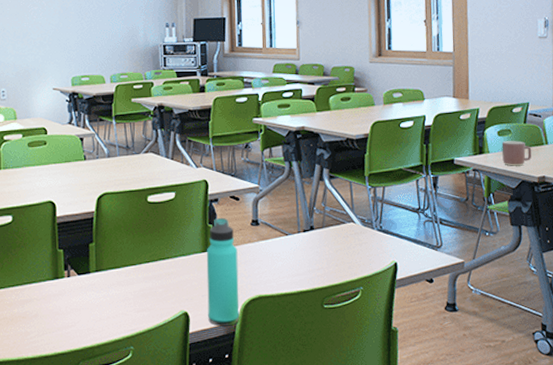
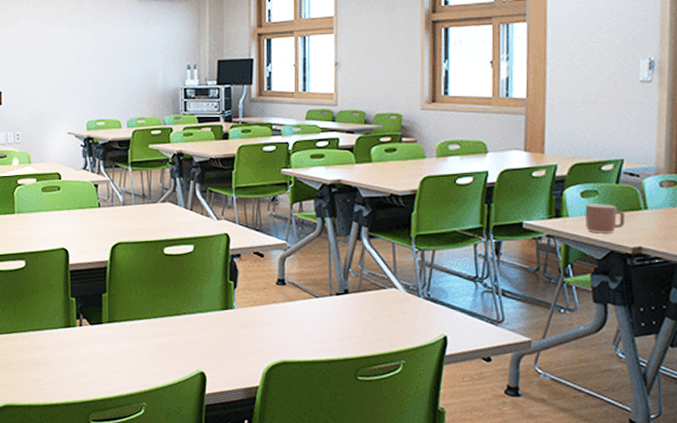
thermos bottle: present [206,217,239,327] -> none [226,274,261,391]

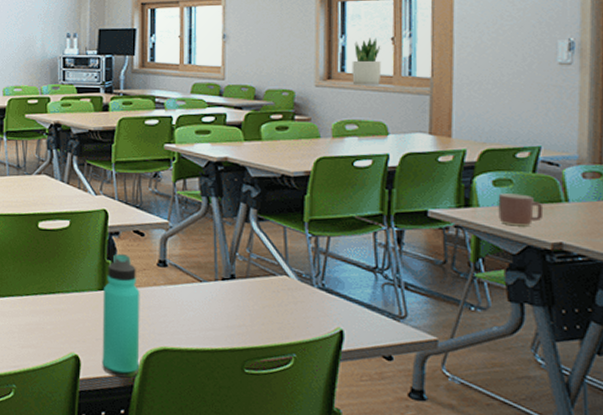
thermos bottle: none [226,274,261,391] -> present [102,253,140,378]
planter: none [454,62,481,107] -> present [352,38,382,86]

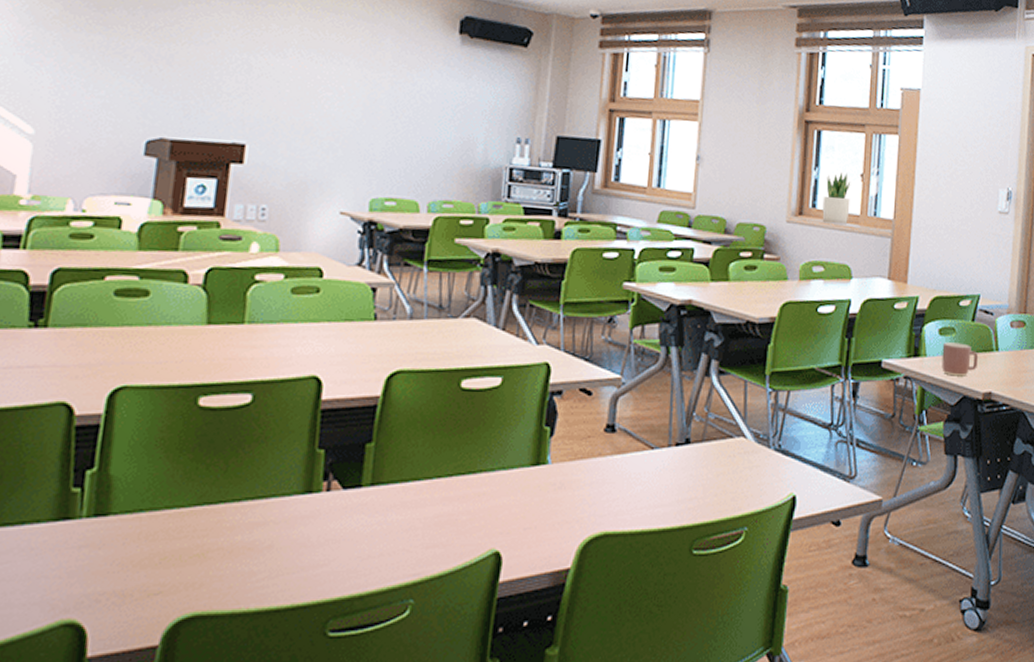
thermos bottle: present [102,253,140,378] -> none [528,417,582,575]

